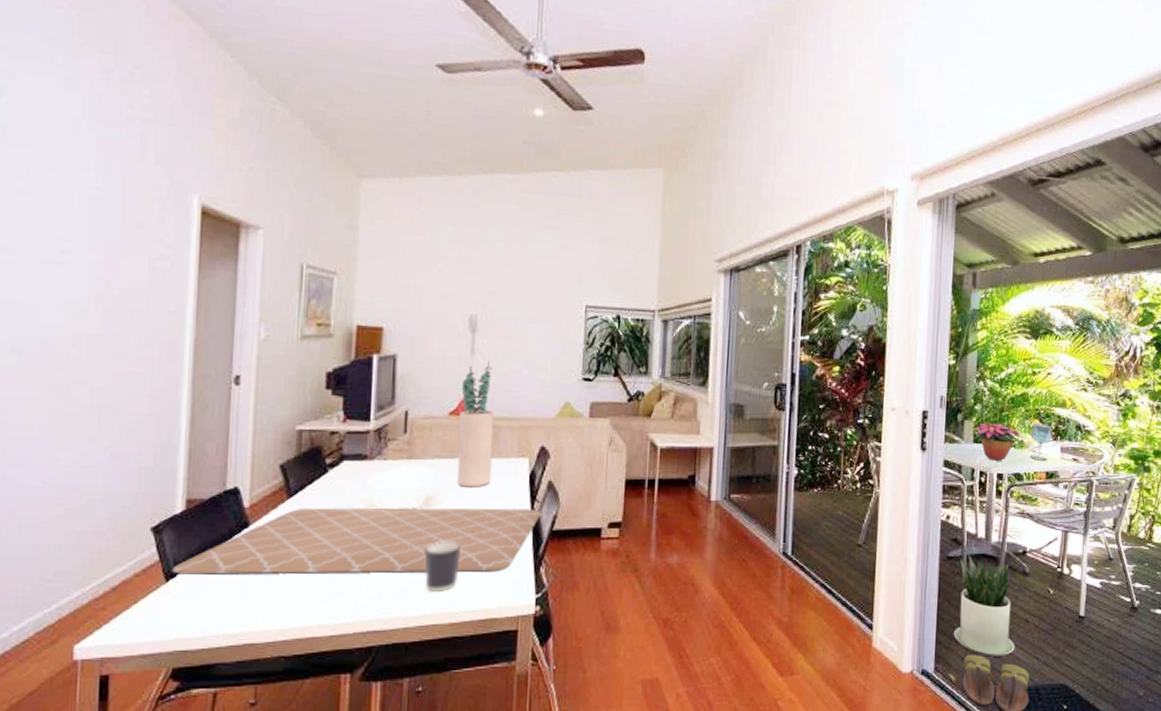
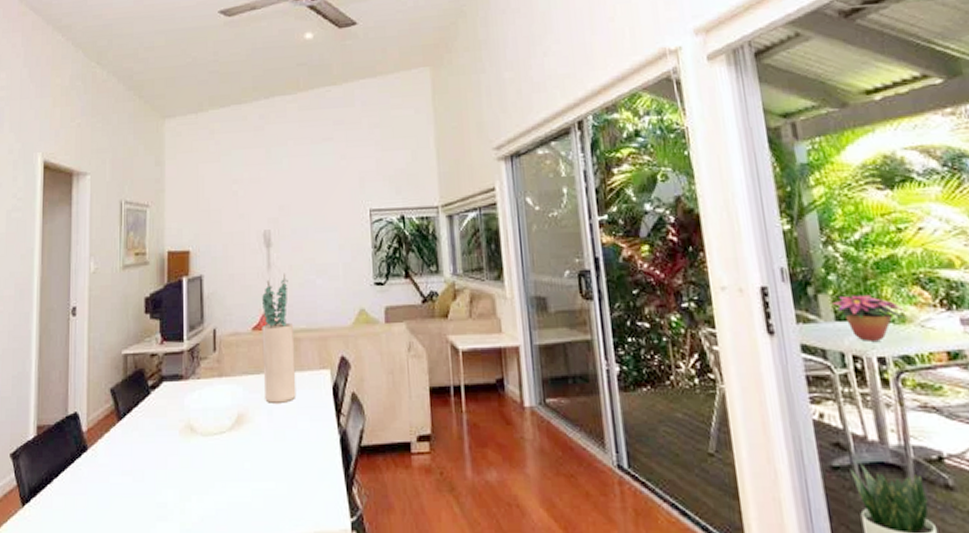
placemat: present [171,507,542,575] -> none [26,423,348,499]
mug: present [424,541,461,592] -> none [240,460,274,515]
wine glass: present [1030,423,1053,461] -> none [911,290,945,338]

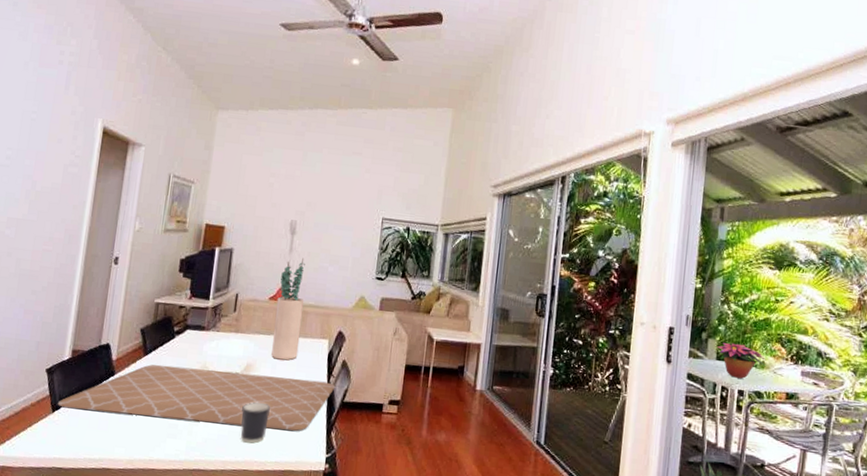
placemat: none [26,423,348,499] -> present [57,364,336,432]
mug: none [240,460,274,515] -> present [241,402,270,444]

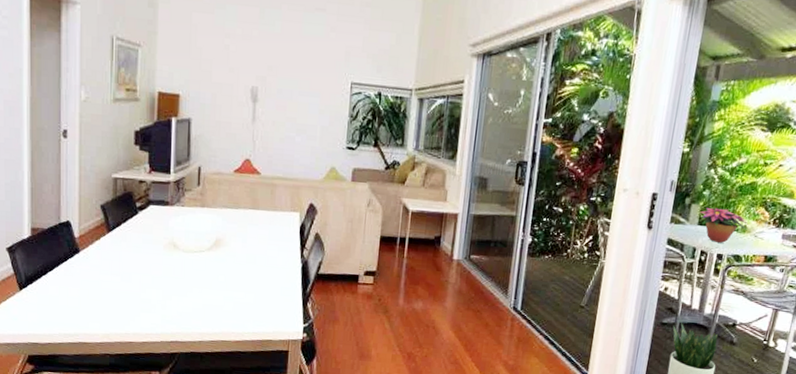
placemat: present [57,364,336,432] -> none [23,241,310,304]
mug: present [241,402,270,444] -> none [215,276,244,316]
vase: present [271,257,305,361] -> none [240,127,272,234]

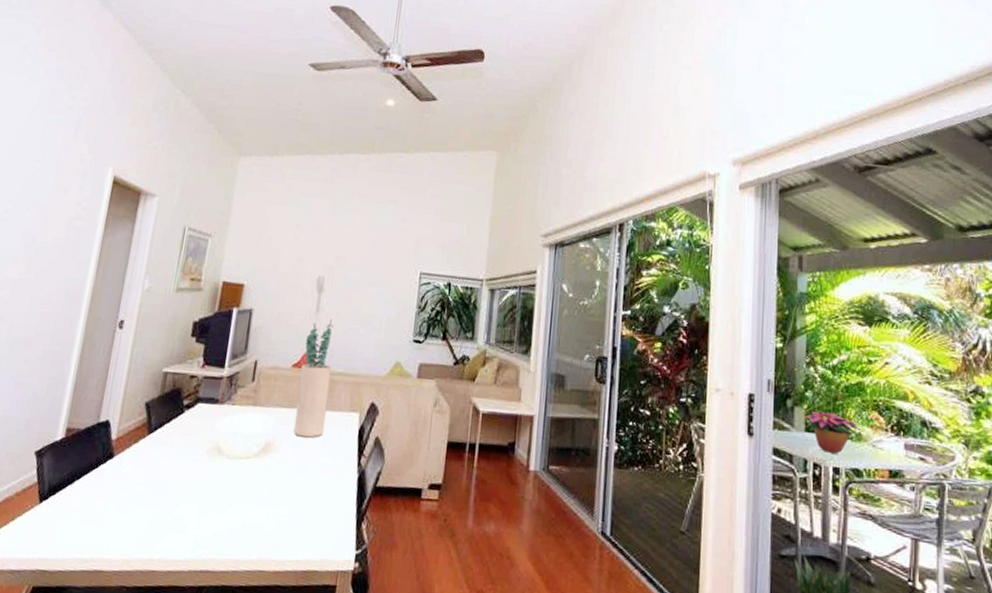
vase: none [240,127,272,234] -> present [294,318,334,438]

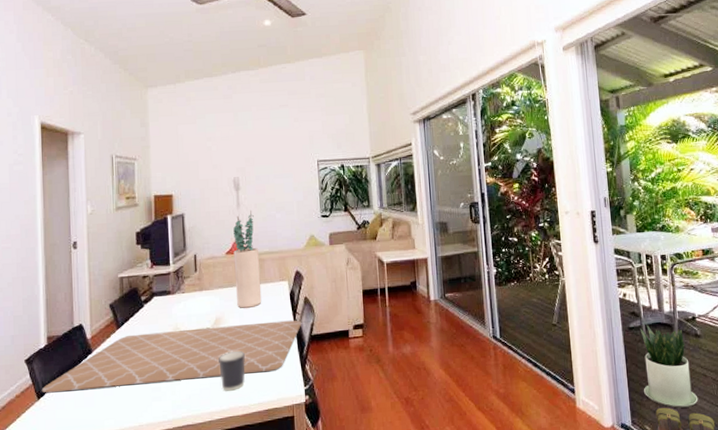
placemat: none [45,444,367,523] -> present [41,320,302,393]
mug: none [256,488,291,538] -> present [218,350,245,391]
flower arrangement: present [804,411,863,454] -> none [634,214,680,245]

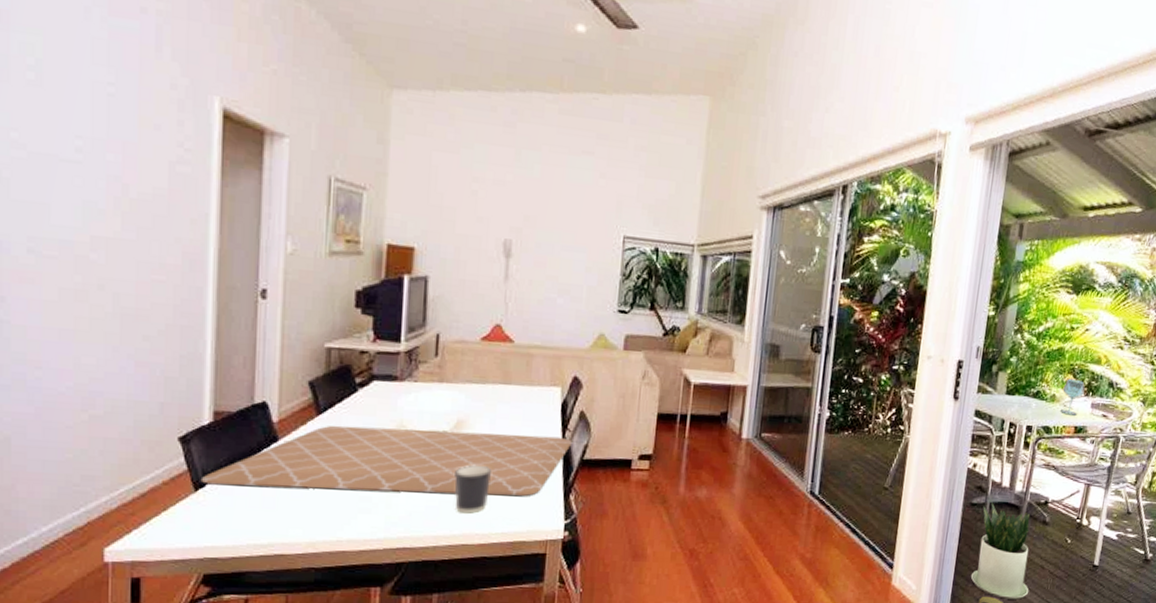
vase: present [233,210,262,308] -> none [488,286,528,414]
wine glass: none [683,210,703,241] -> present [1061,378,1085,416]

